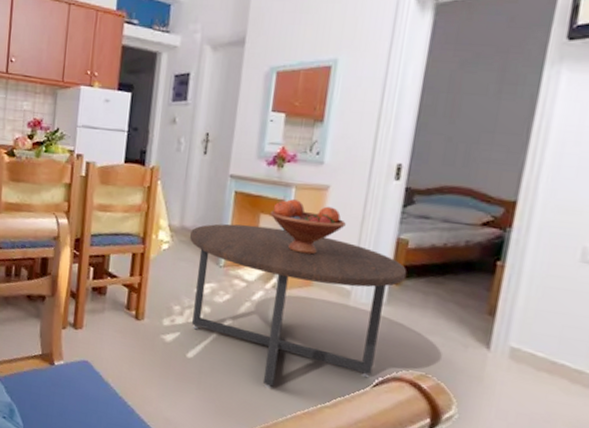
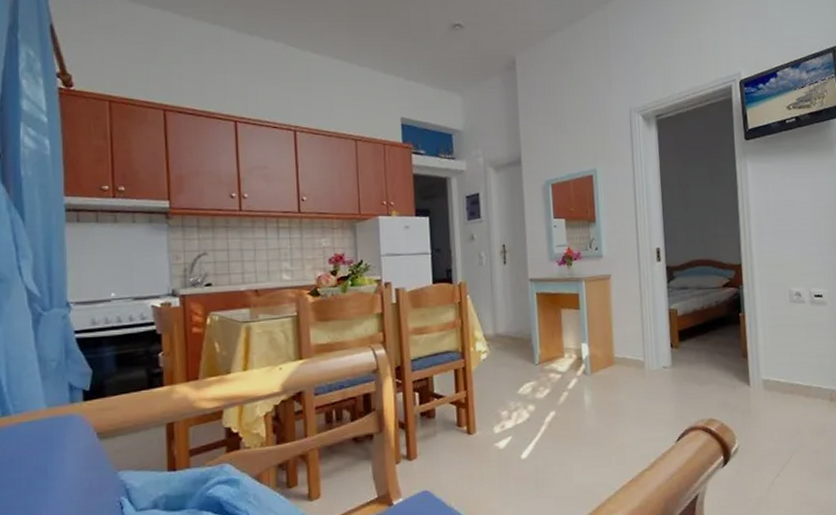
coffee table: present [189,223,407,389] -> none [504,319,682,468]
fruit bowl: present [270,199,346,255] -> none [569,291,629,338]

